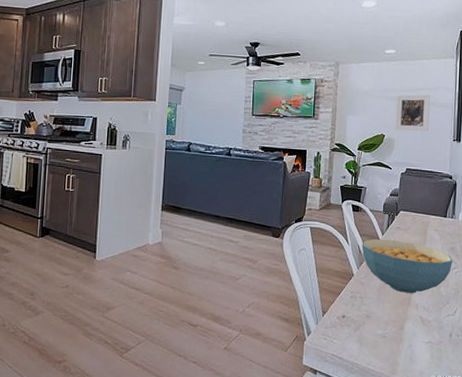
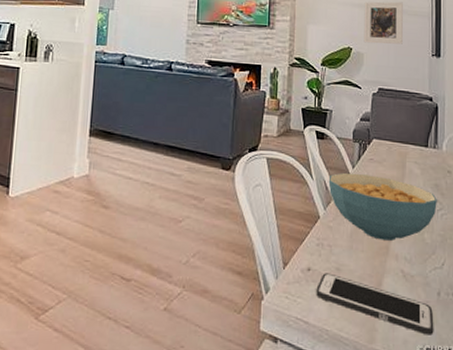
cell phone: none [349,319,446,368] -> present [316,273,434,335]

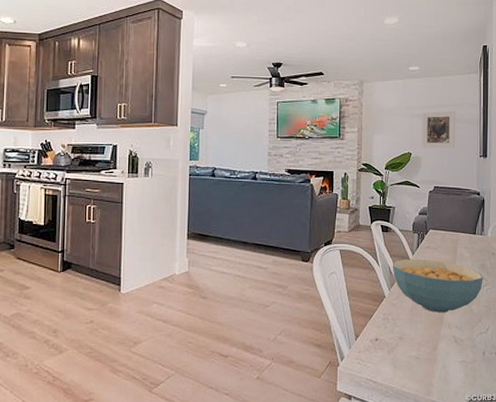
cell phone: present [316,273,434,335] -> none [383,342,480,387]

